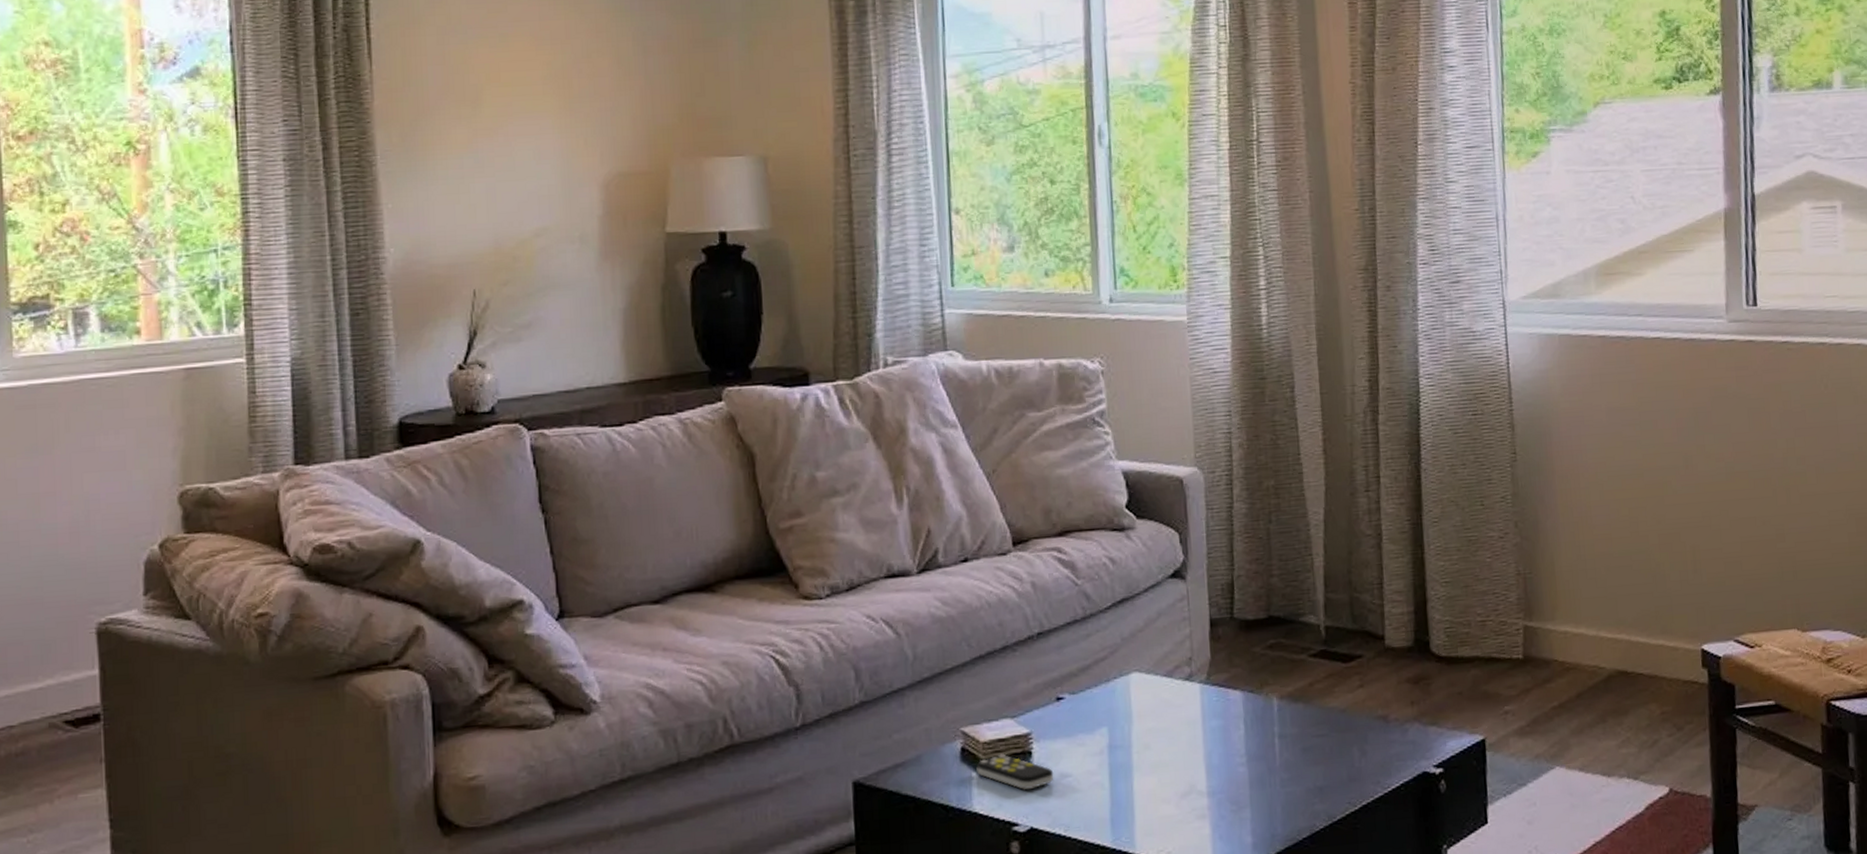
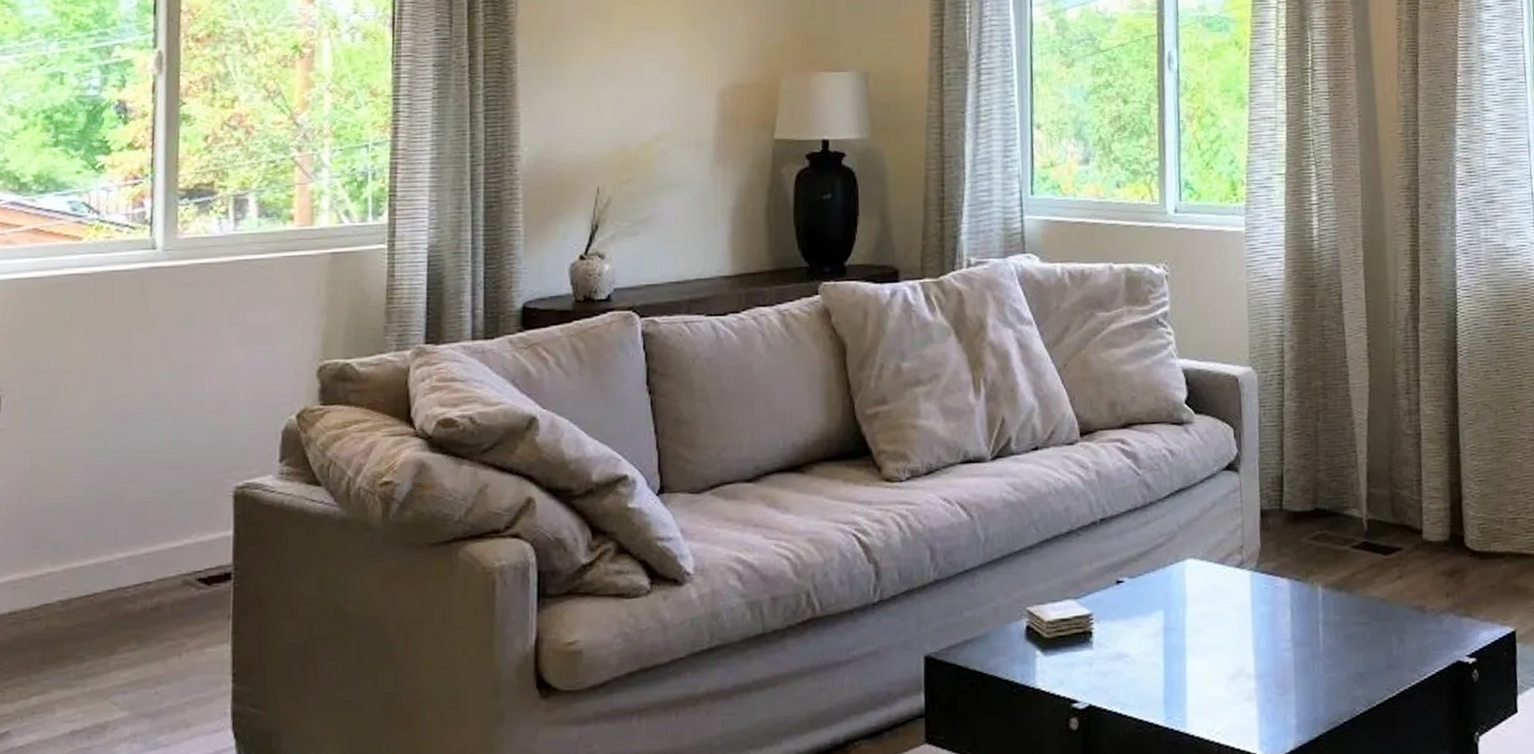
remote control: present [976,754,1054,791] -> none [1040,633,1112,669]

